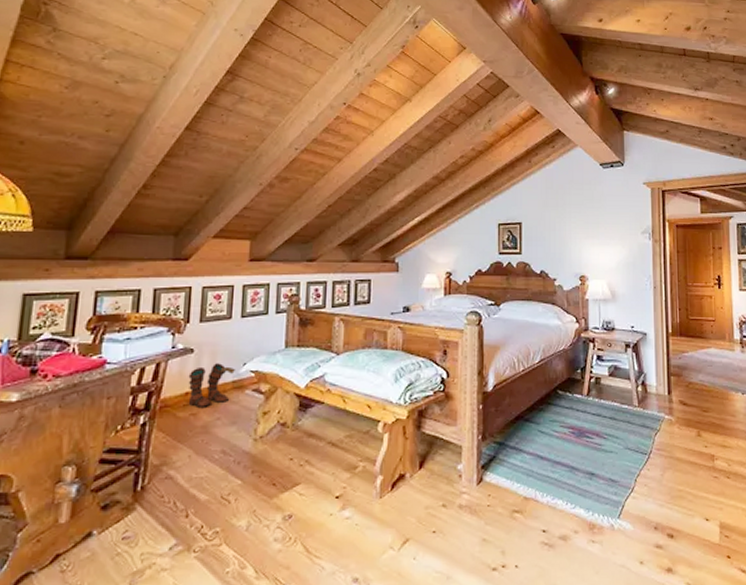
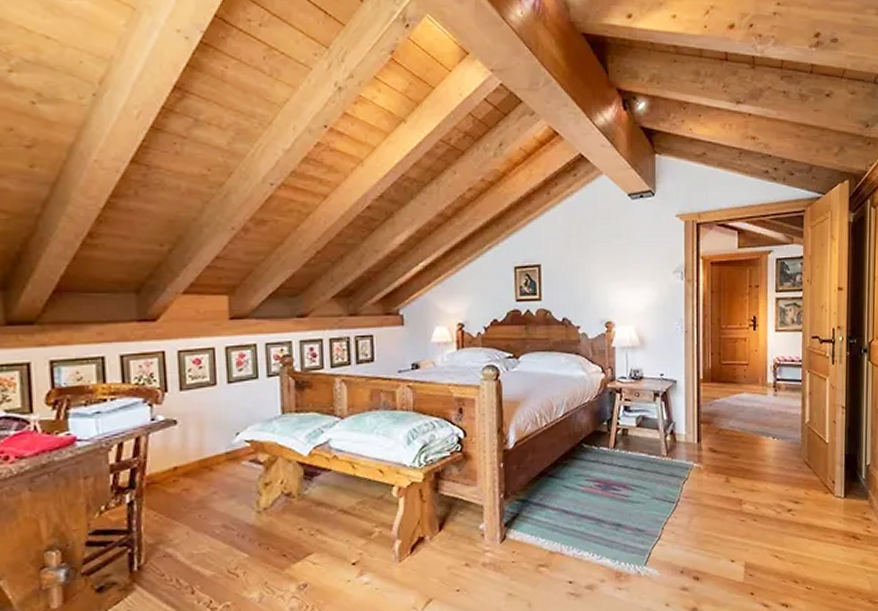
boots: present [188,363,236,407] -> none [174,434,229,482]

